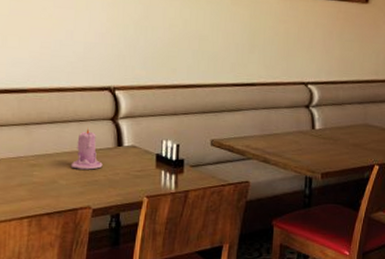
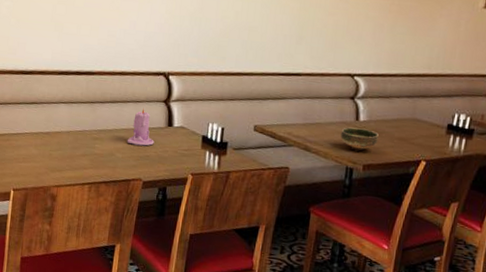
bowl: none [298,136,334,160] -> present [340,127,379,152]

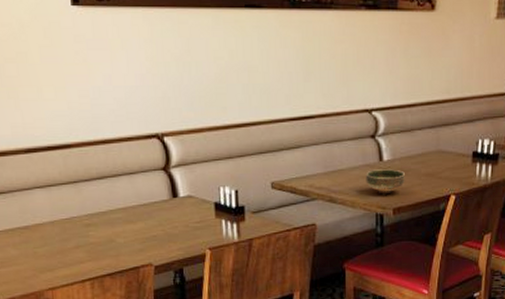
candle: present [127,107,154,146] -> none [126,180,160,226]

